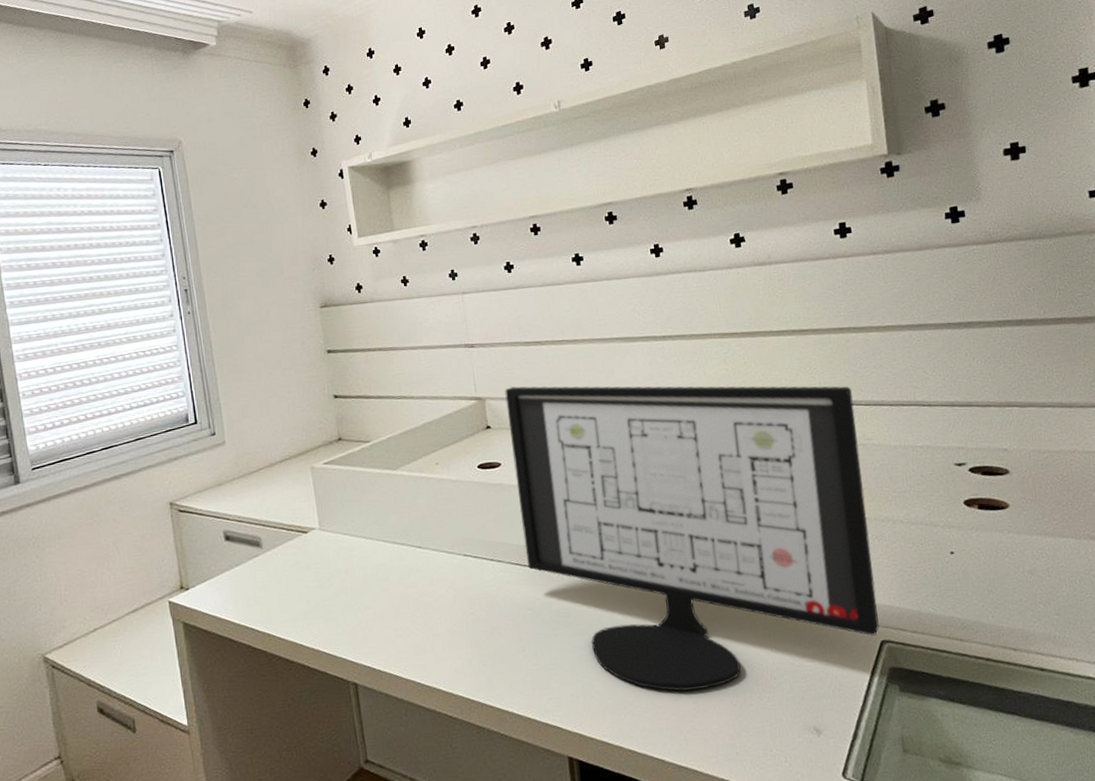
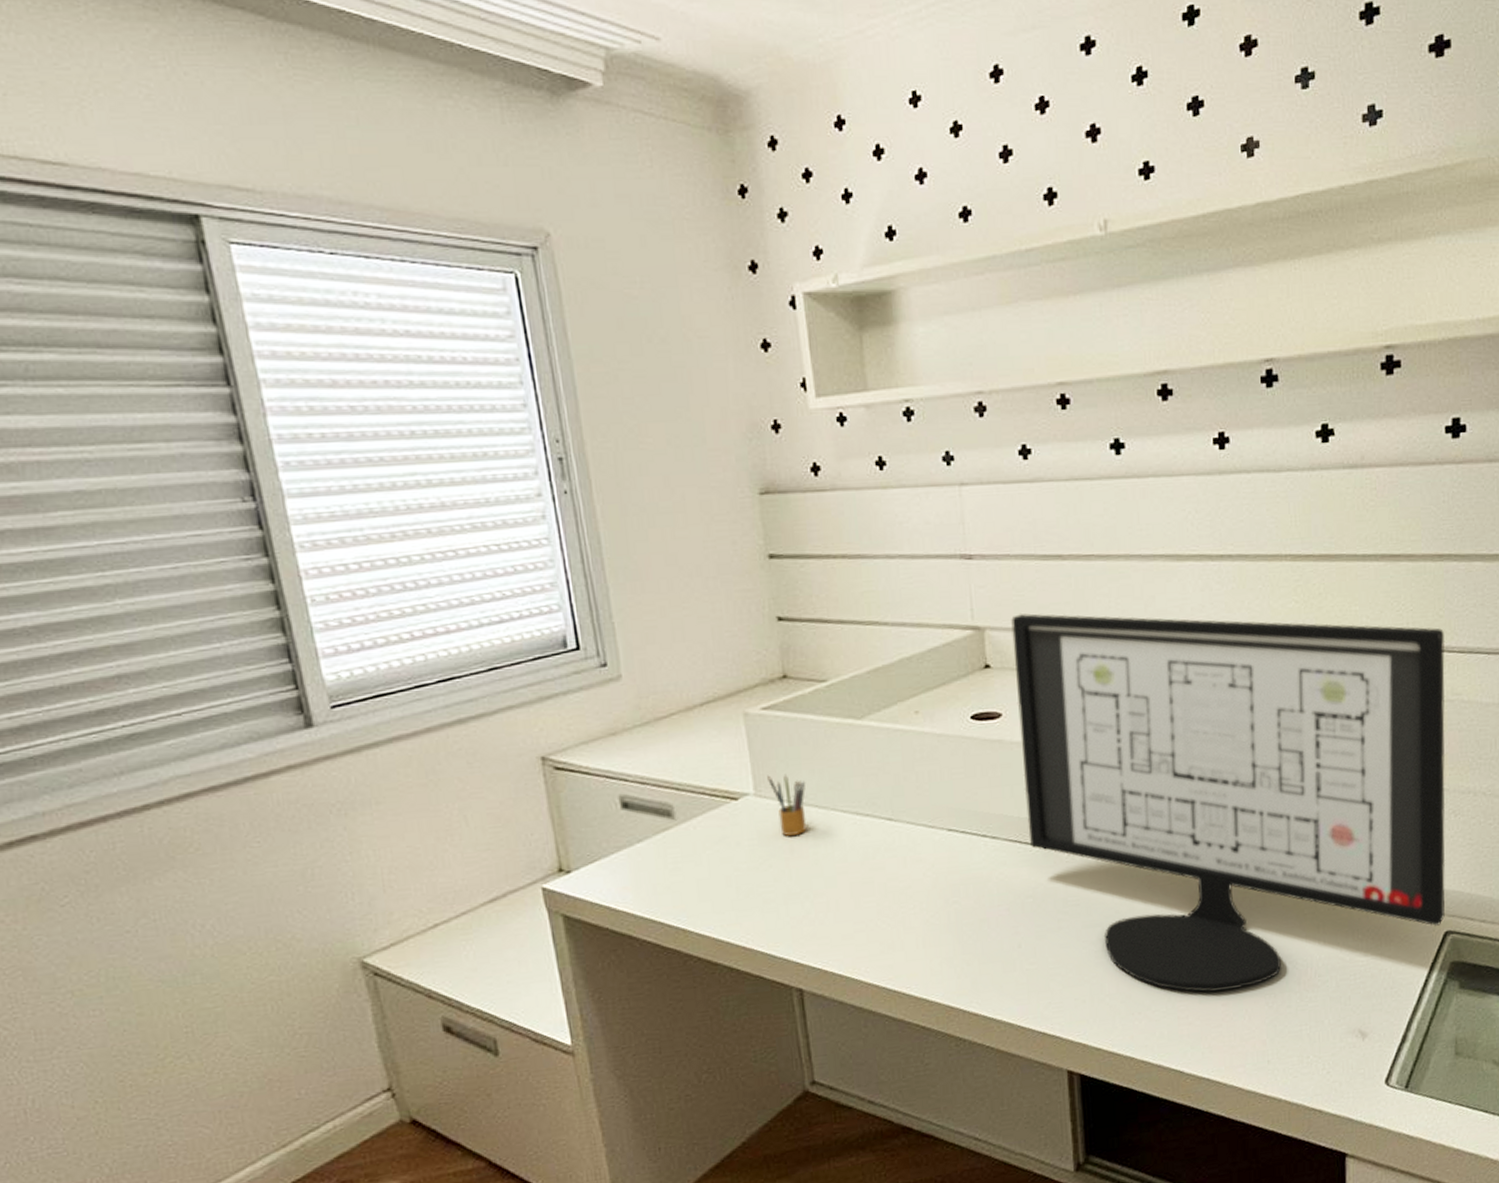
pencil box: none [328,512,358,561] -> present [767,773,807,836]

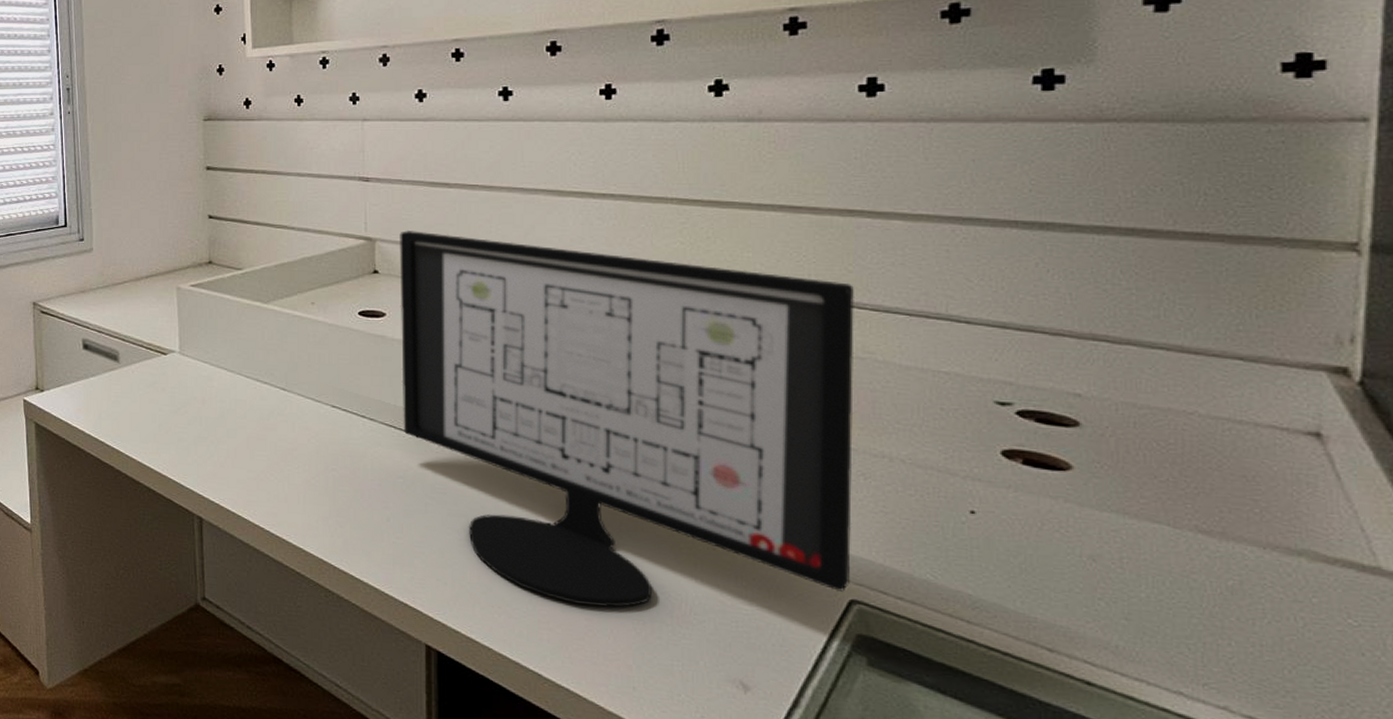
pencil box: present [767,773,807,836] -> none [190,338,219,390]

